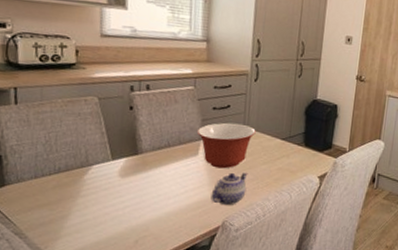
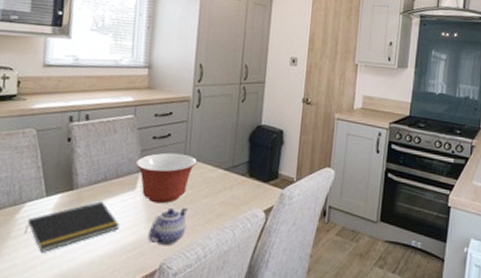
notepad: none [94,165,183,209] -> present [25,201,119,252]

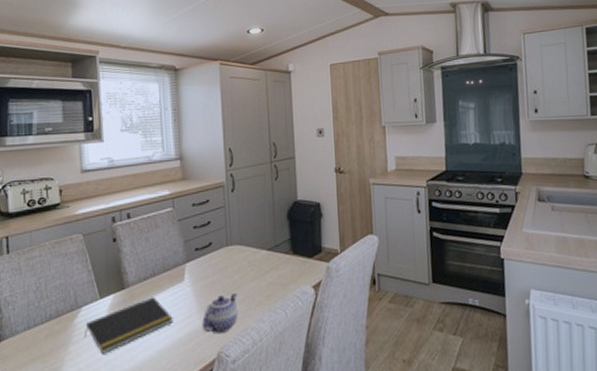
mixing bowl: present [135,152,197,204] -> none [180,239,240,292]

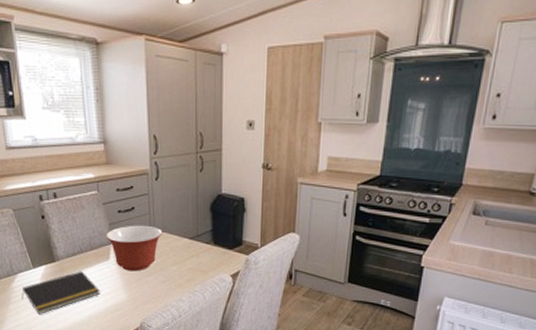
mixing bowl: none [180,239,240,292] -> present [105,225,162,272]
teapot: present [202,292,238,334] -> none [126,274,160,308]

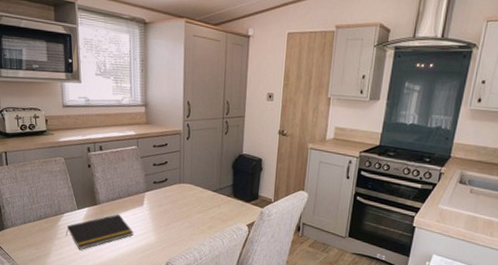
mixing bowl: present [105,225,162,272] -> none [141,177,190,217]

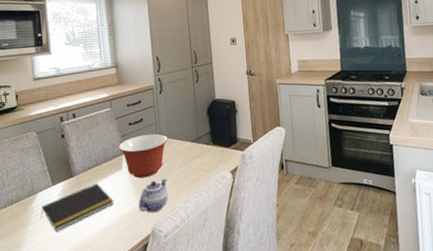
mixing bowl: none [141,177,190,217] -> present [118,133,168,179]
teapot: none [156,220,186,249] -> present [138,178,168,213]

